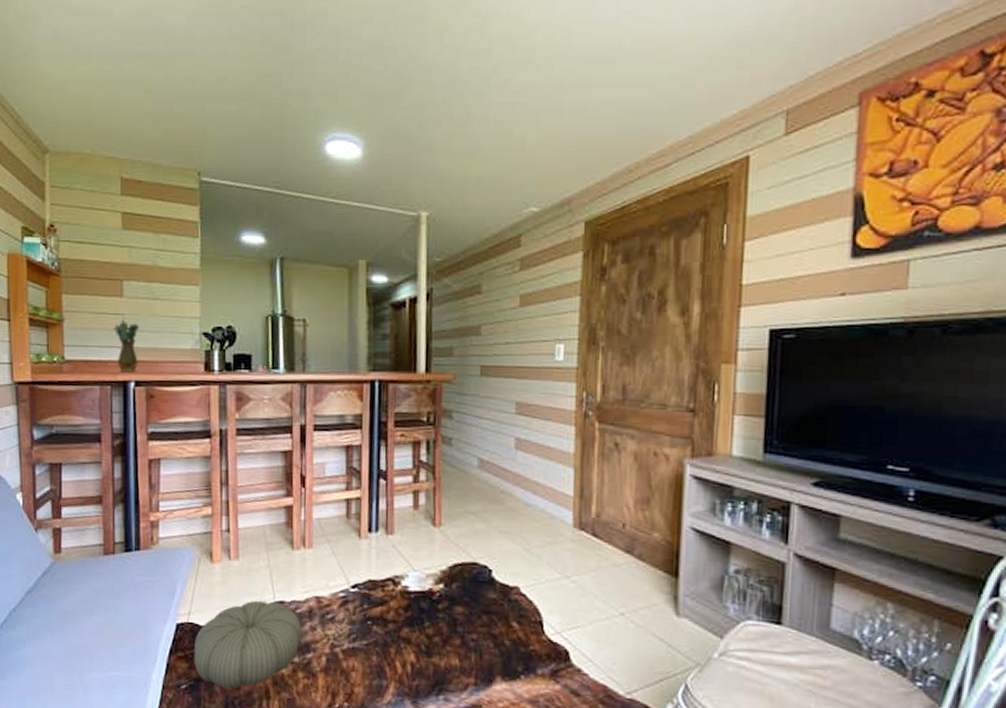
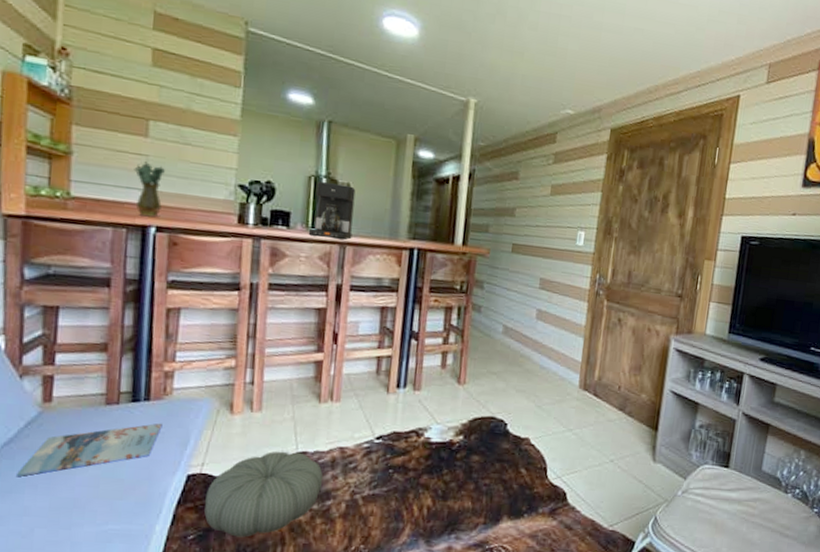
magazine: none [38,572,152,624] -> present [17,423,163,477]
coffee maker: none [269,321,312,379] -> present [308,182,356,240]

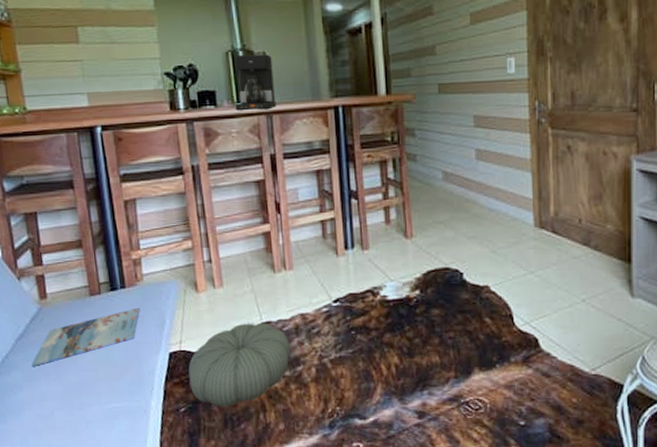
vase: present [134,161,165,218] -> none [73,67,103,118]

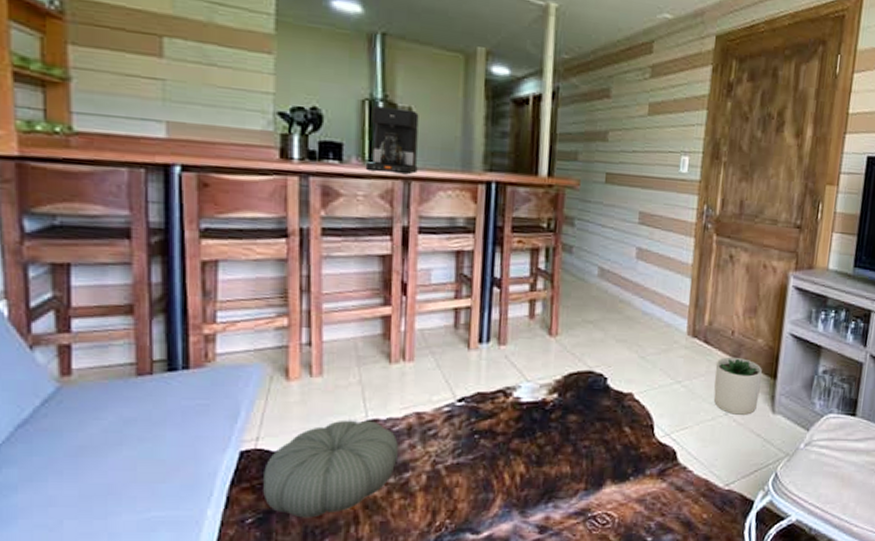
magazine: present [32,307,140,367] -> none [37,394,207,463]
planter: none [566,244,615,301] -> present [713,356,762,415]

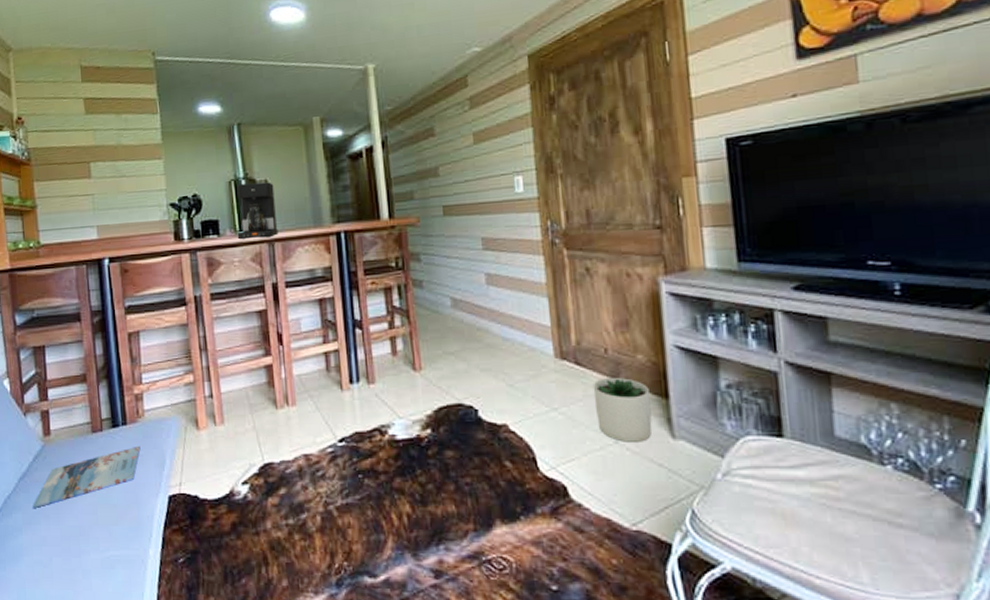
magazine: none [37,394,207,463] -> present [33,445,141,509]
pouf: present [263,420,399,518] -> none [188,464,294,558]

